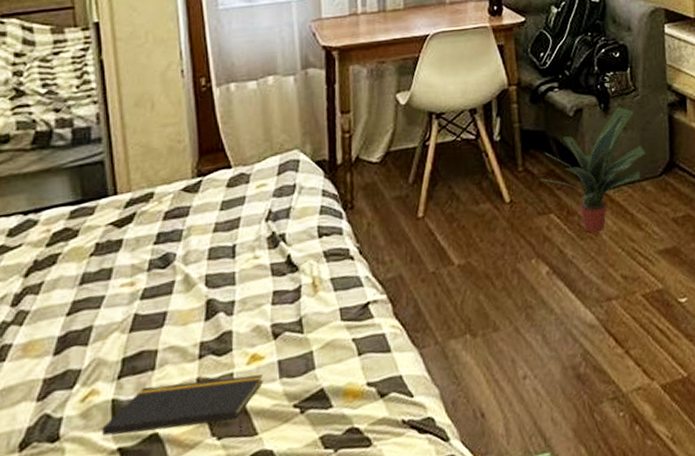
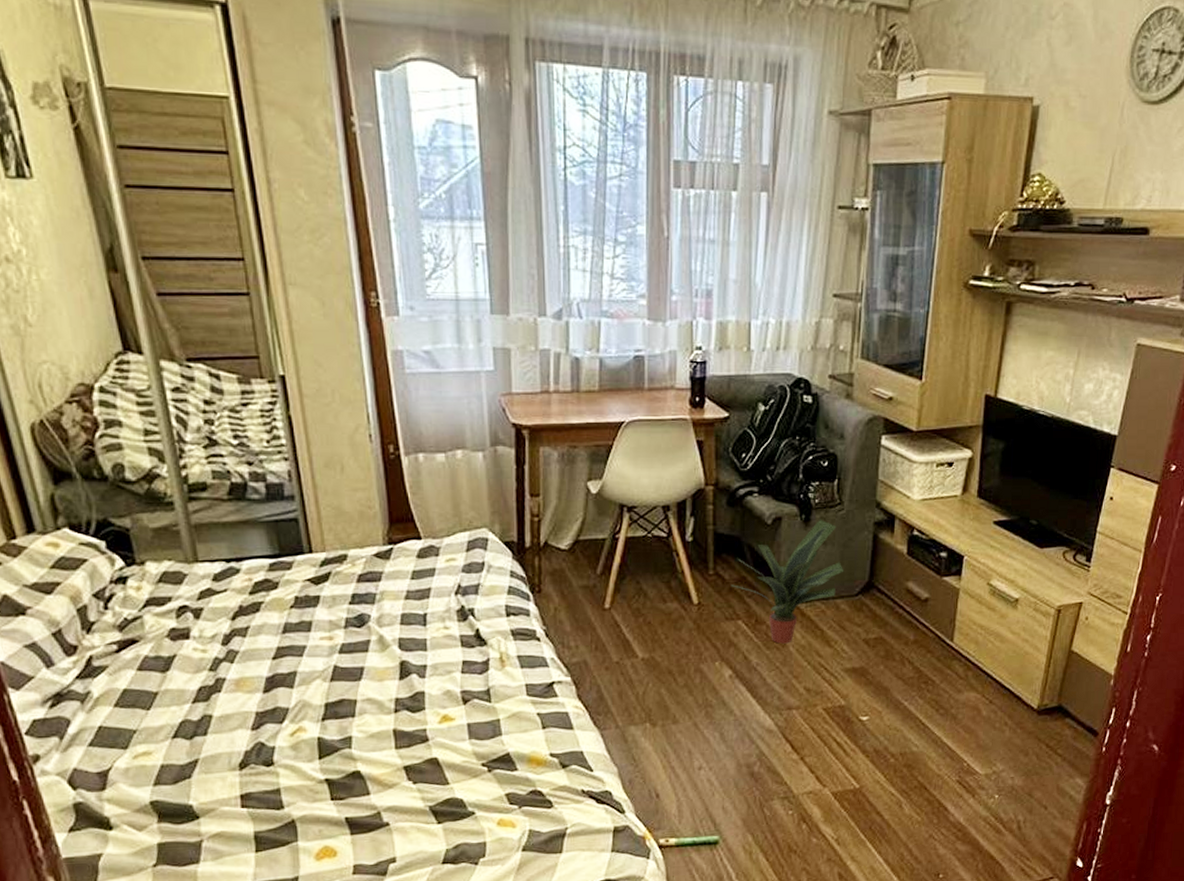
notepad: present [102,374,263,437] -> none [310,731,454,782]

